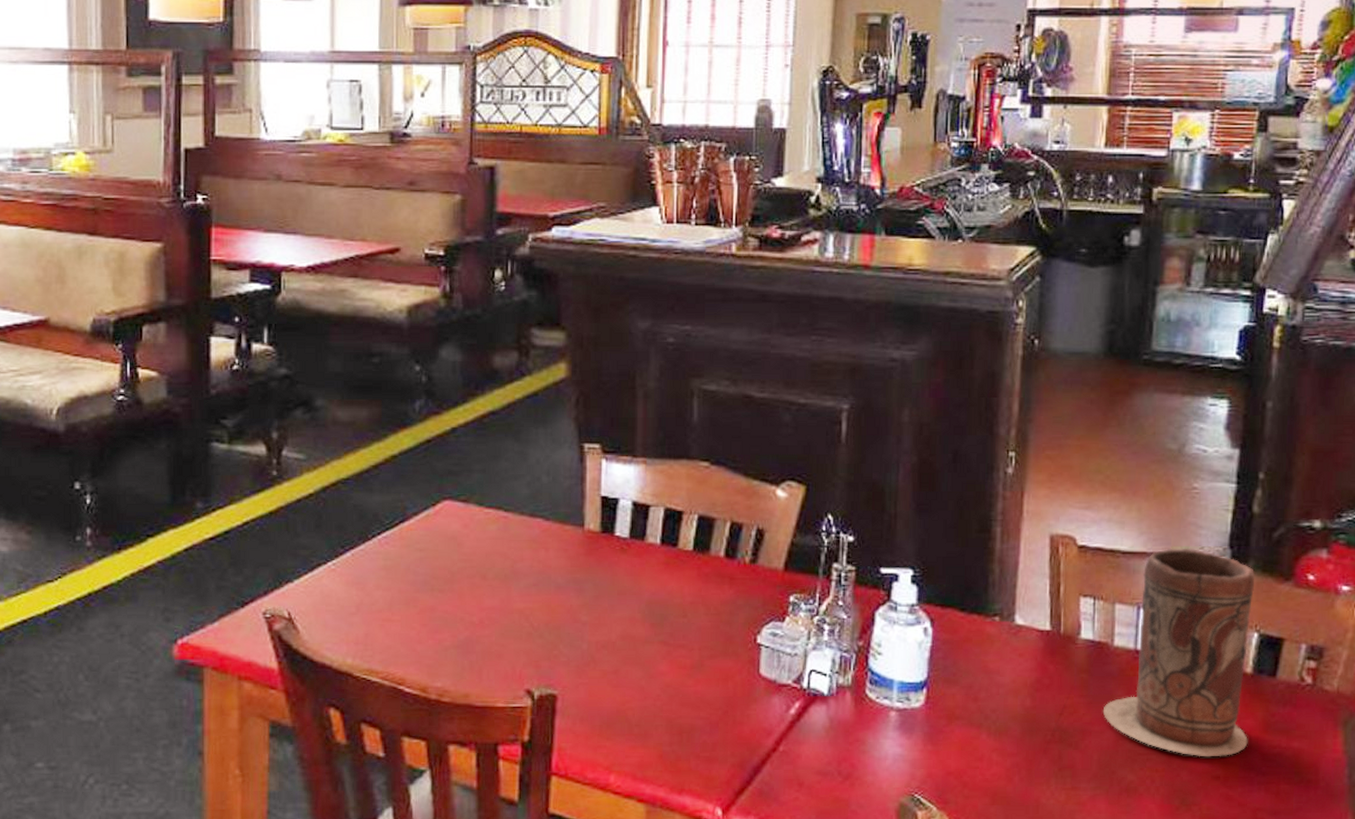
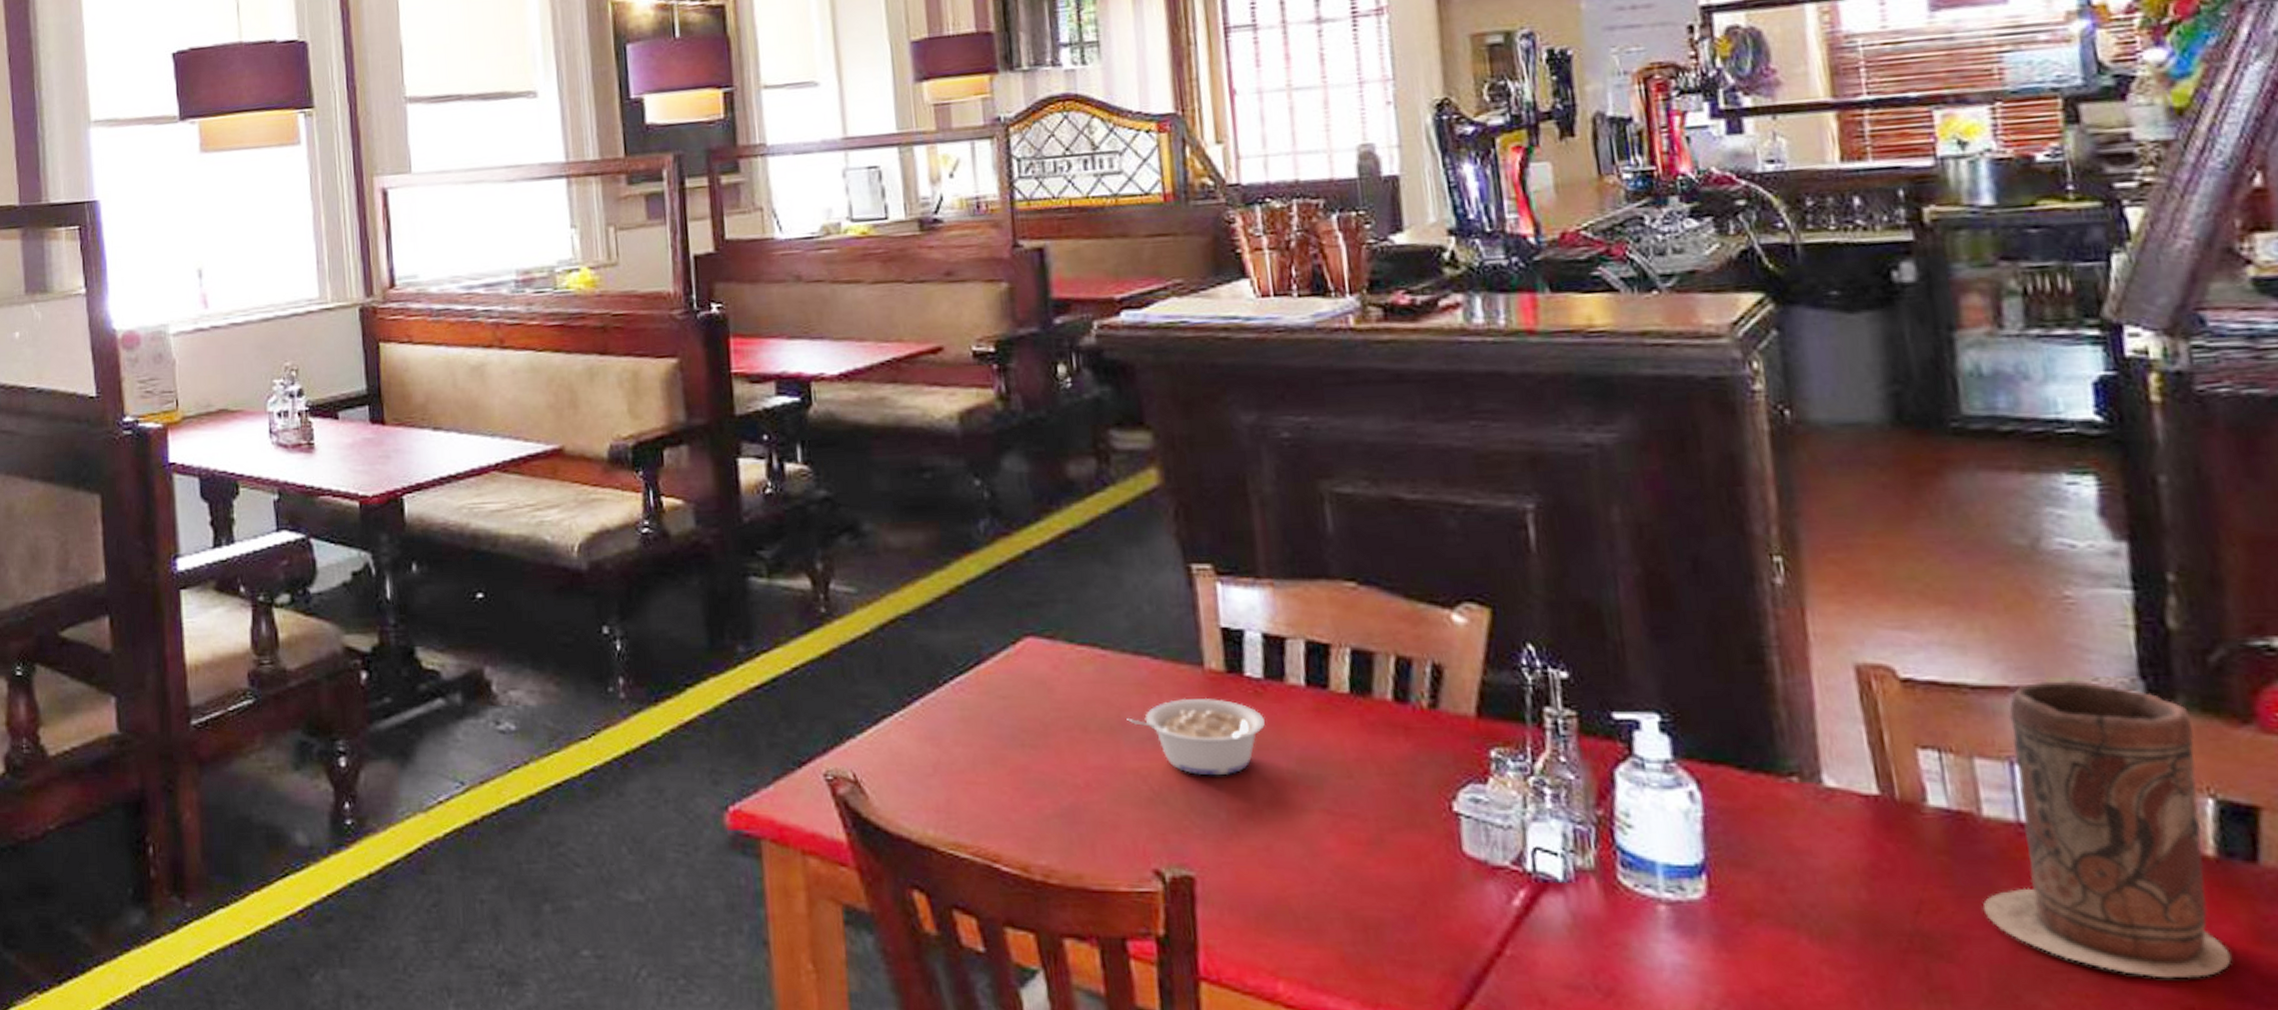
legume: none [518,552,626,615] -> present [1127,697,1265,776]

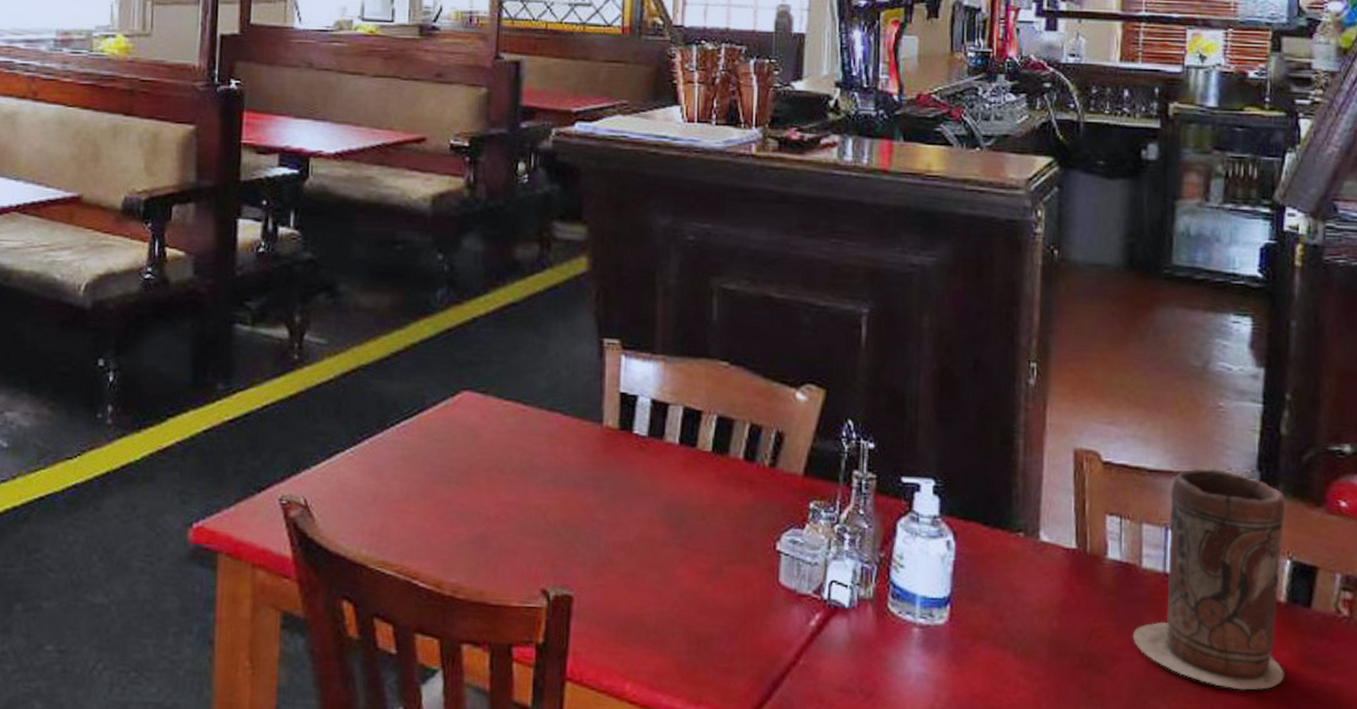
legume: present [1127,697,1265,776] -> none [536,449,644,514]

